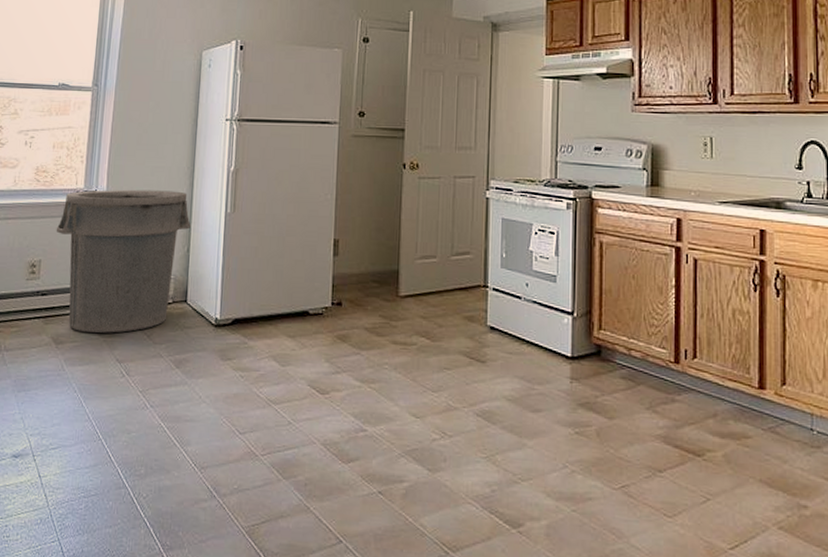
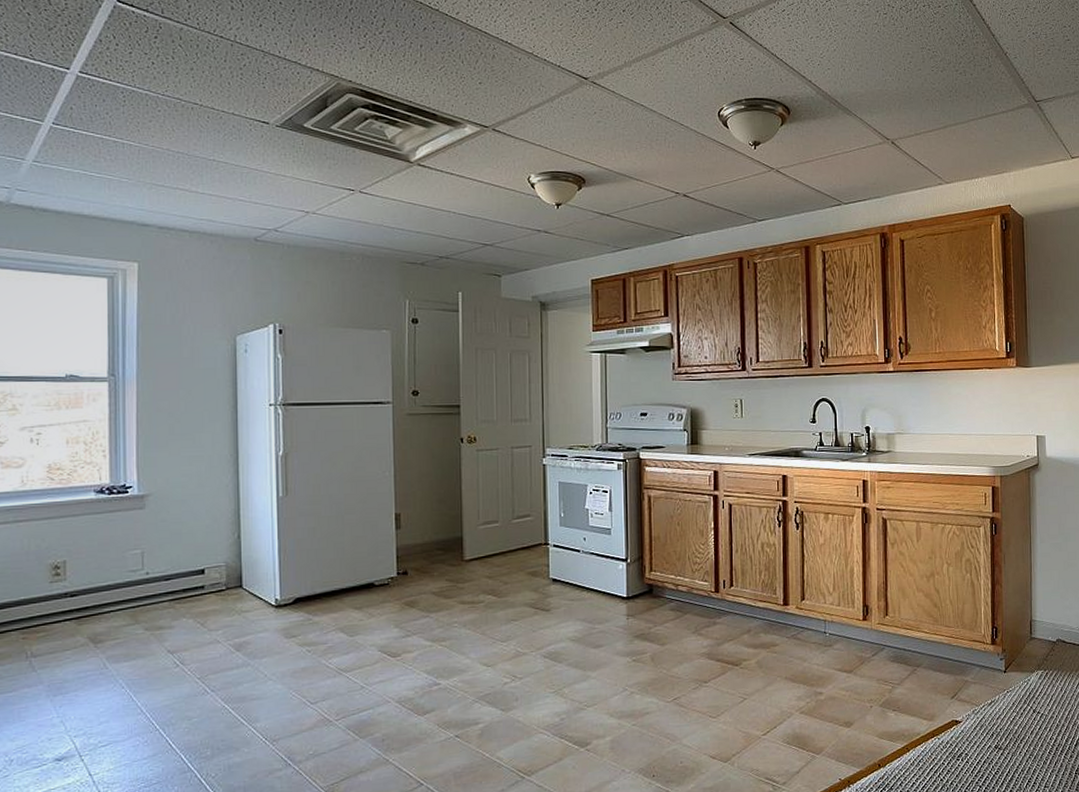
trash can: present [56,189,191,333] -> none [80,479,239,628]

